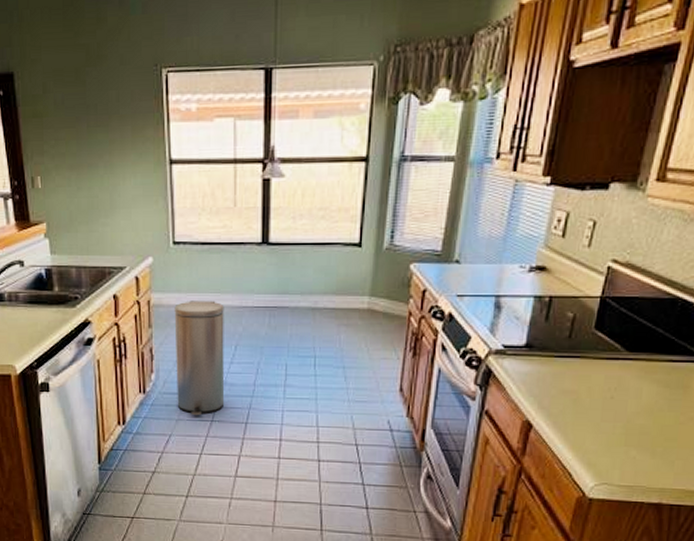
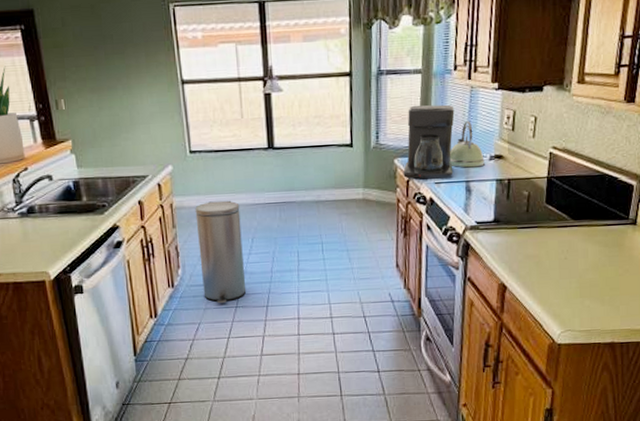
coffee maker: none [419,200,491,292] -> present [403,104,455,179]
kettle: none [477,222,522,280] -> present [449,121,485,168]

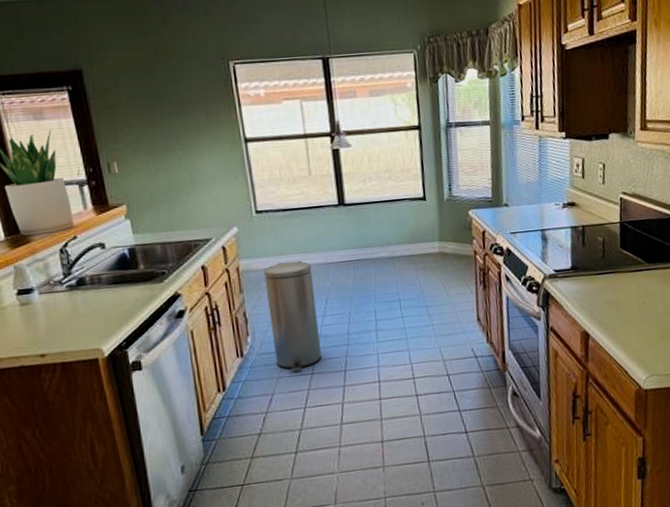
coffee maker: present [403,104,455,179] -> none [478,154,529,230]
kettle: present [449,121,485,168] -> none [523,170,558,217]

